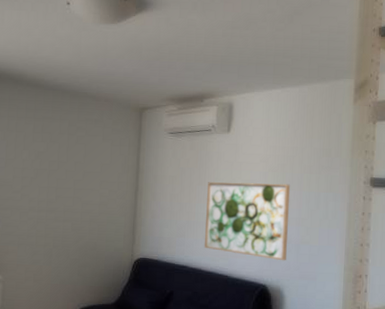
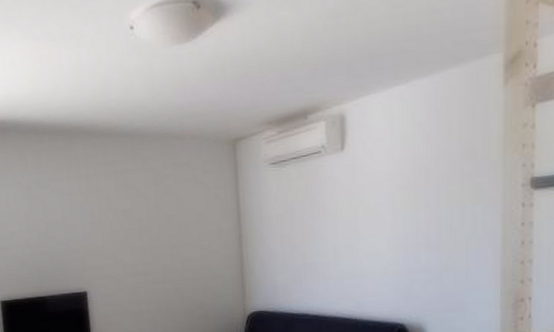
wall art: present [204,181,291,261] -> none [323,202,427,295]

